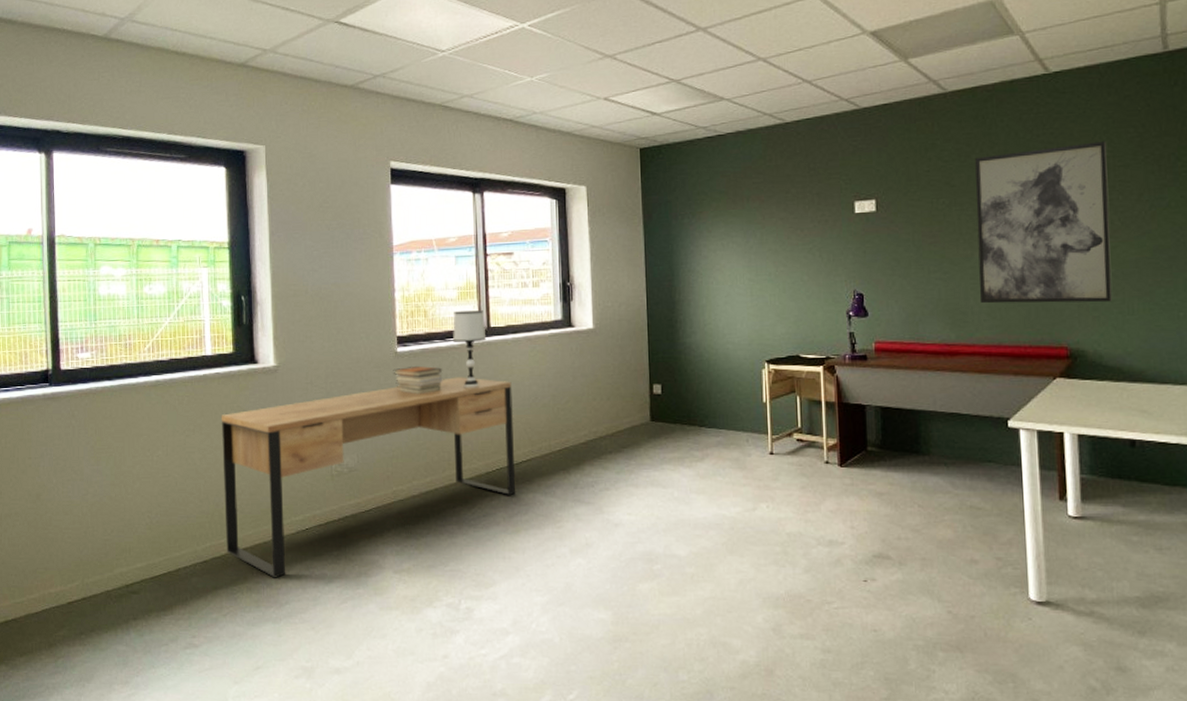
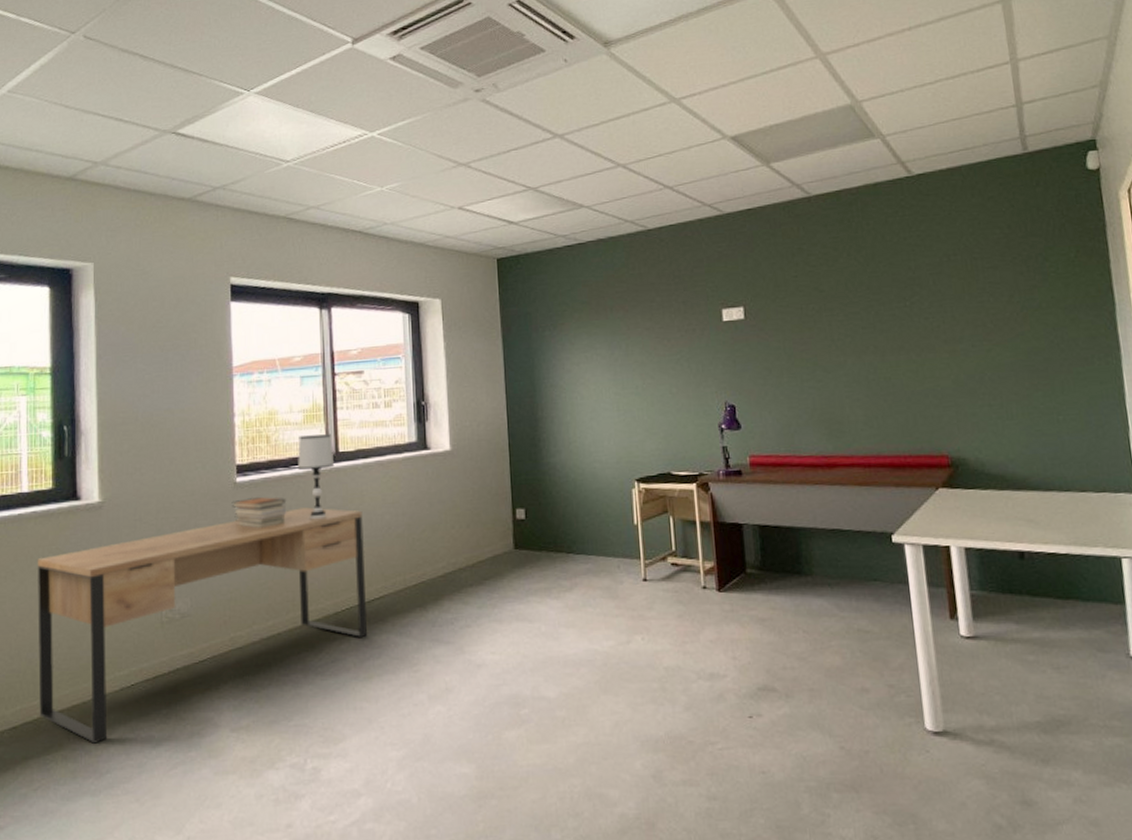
wall art: present [975,141,1112,304] -> none [843,243,990,412]

